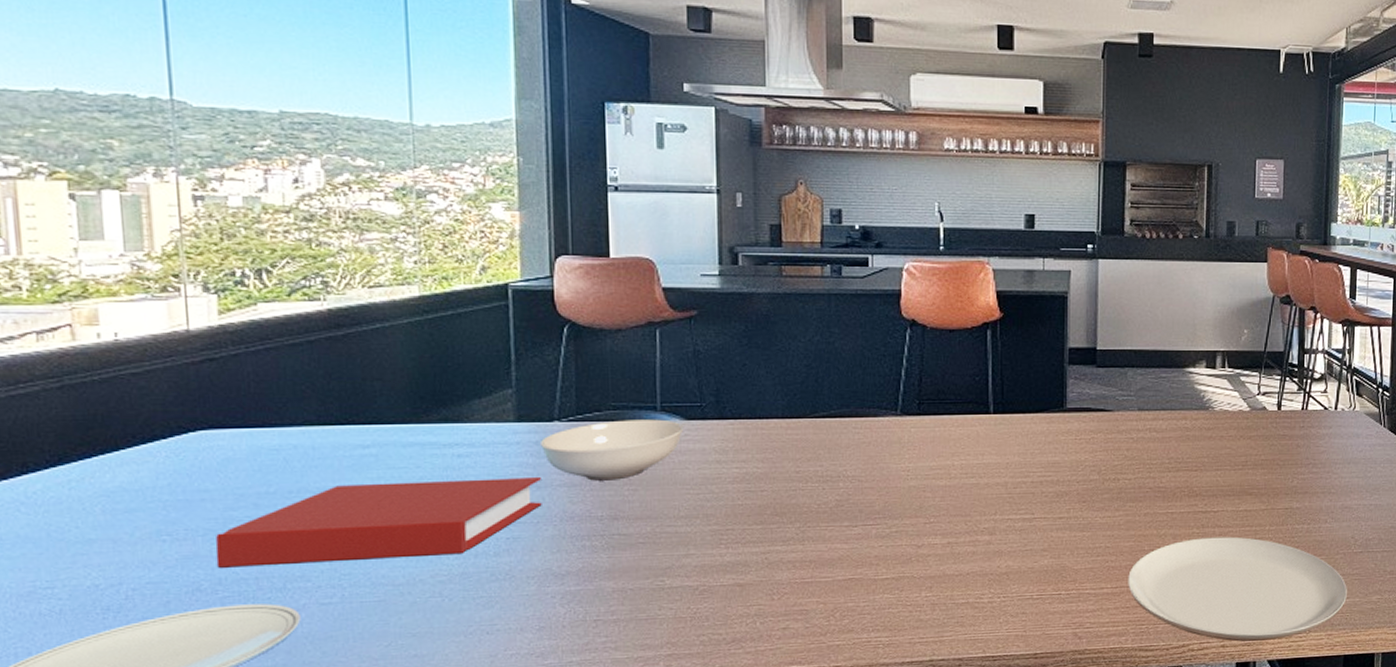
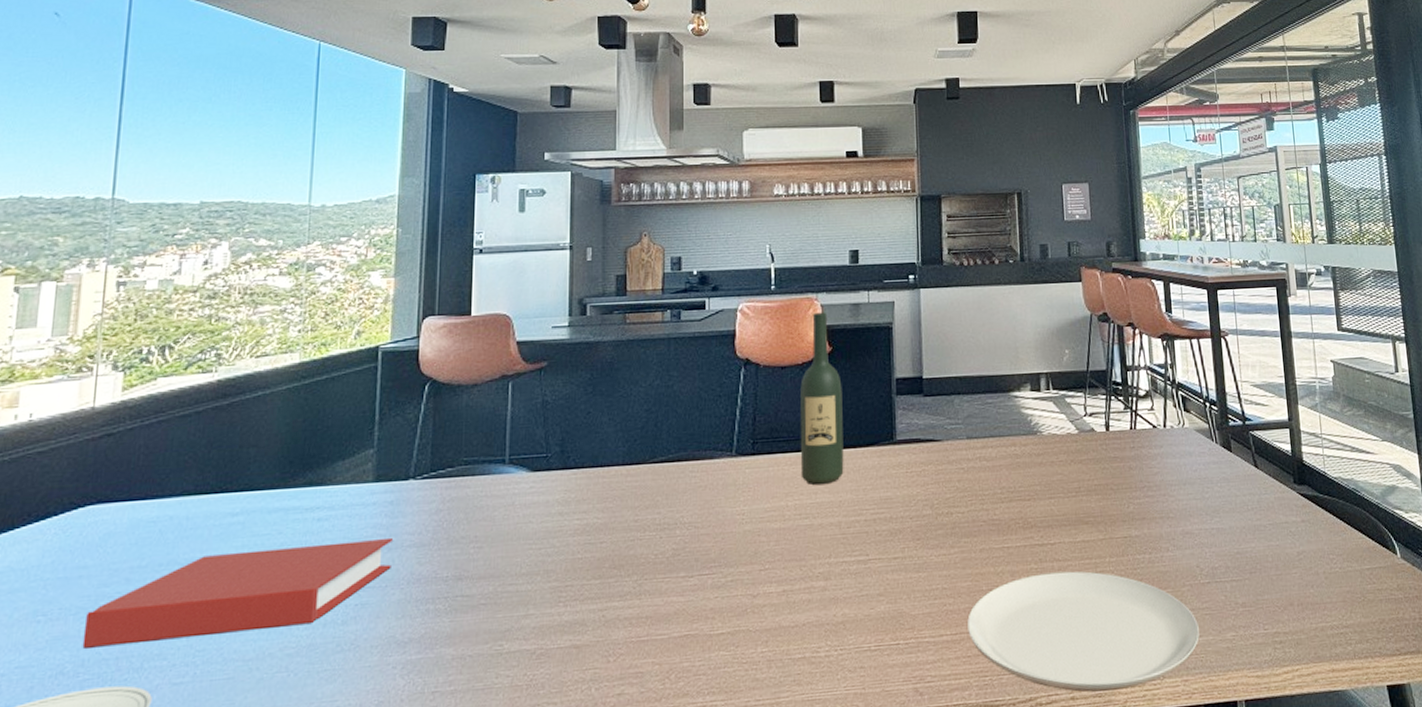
bowl: present [539,419,684,481] -> none [394,472,530,540]
wine bottle: none [967,277,1013,447] -> present [799,312,844,485]

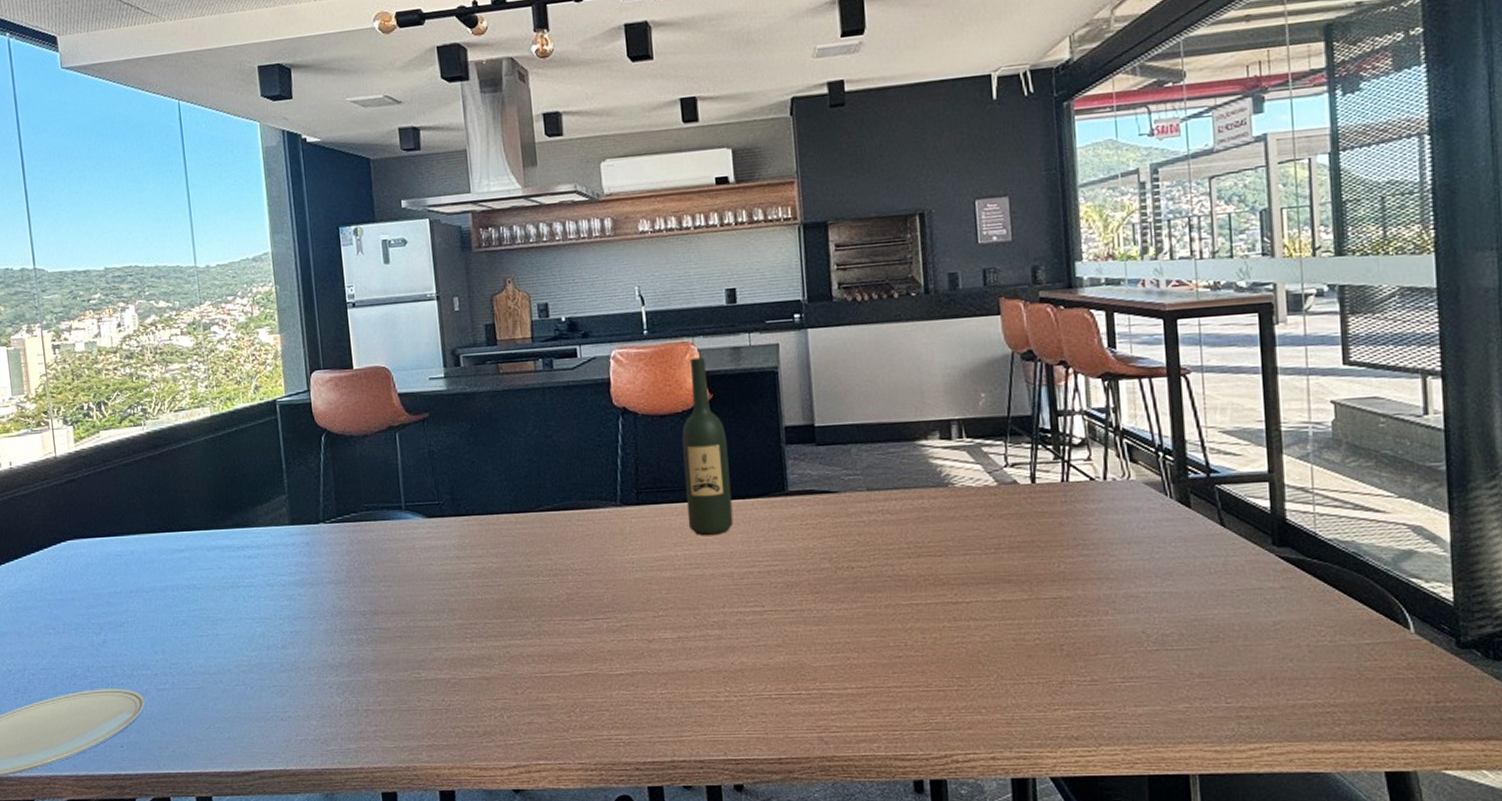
book: present [82,539,392,648] -> none [84,576,316,657]
plate: present [967,571,1200,693] -> none [874,631,1144,755]

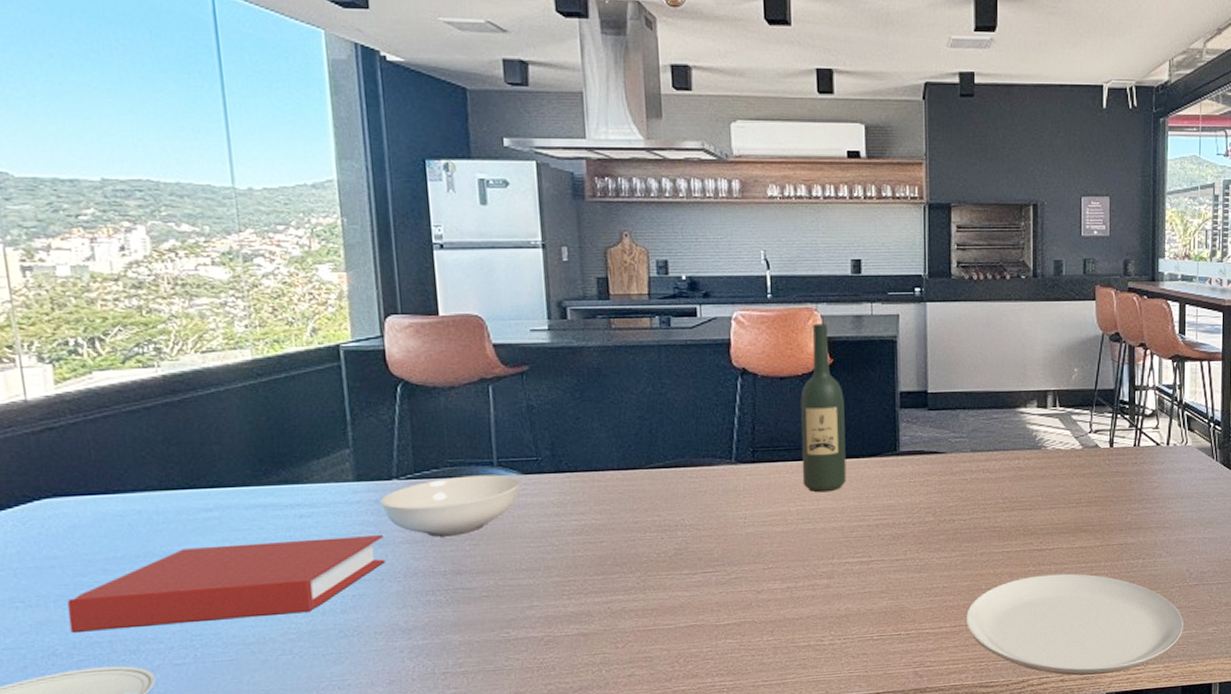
book: none [84,576,316,657] -> present [67,535,385,632]
bowl: none [310,518,426,578] -> present [379,474,522,537]
plate: none [874,631,1144,755] -> present [966,573,1183,676]

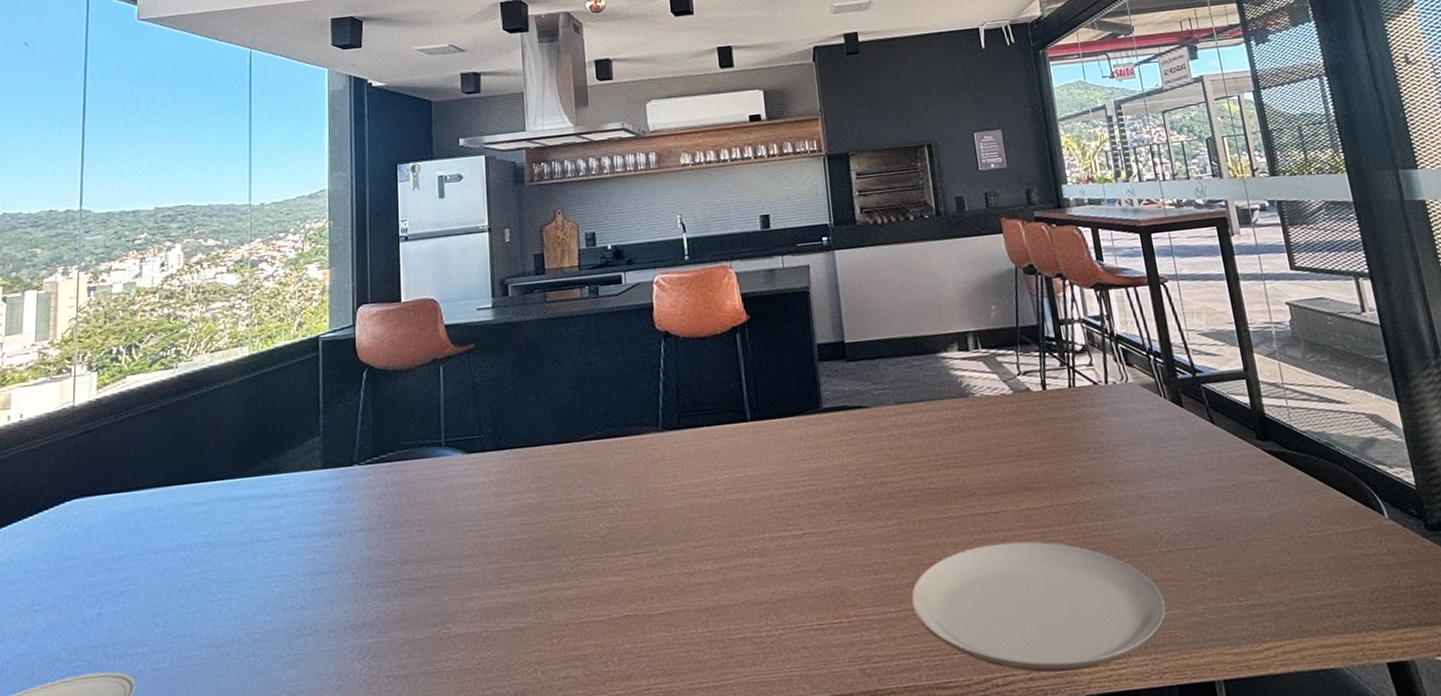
book: present [67,535,385,632] -> none [74,524,342,636]
bowl: present [379,474,522,537] -> none [341,455,466,524]
wine bottle: present [800,323,847,492] -> none [721,280,772,458]

